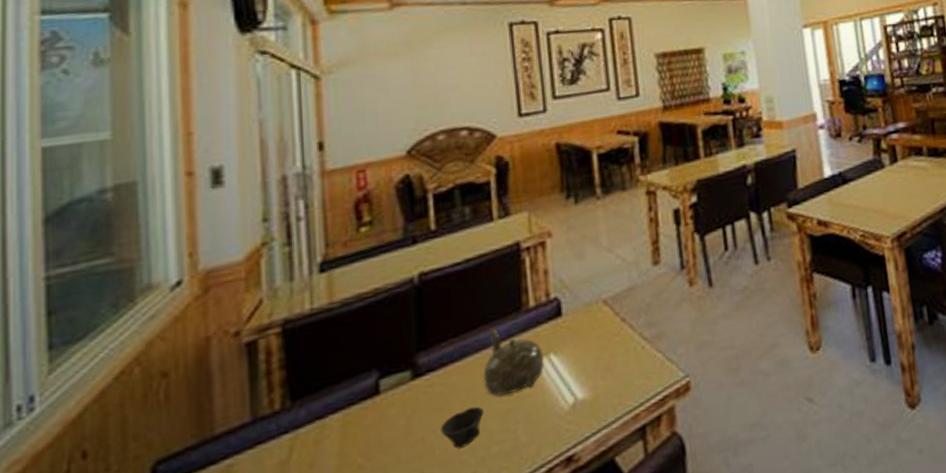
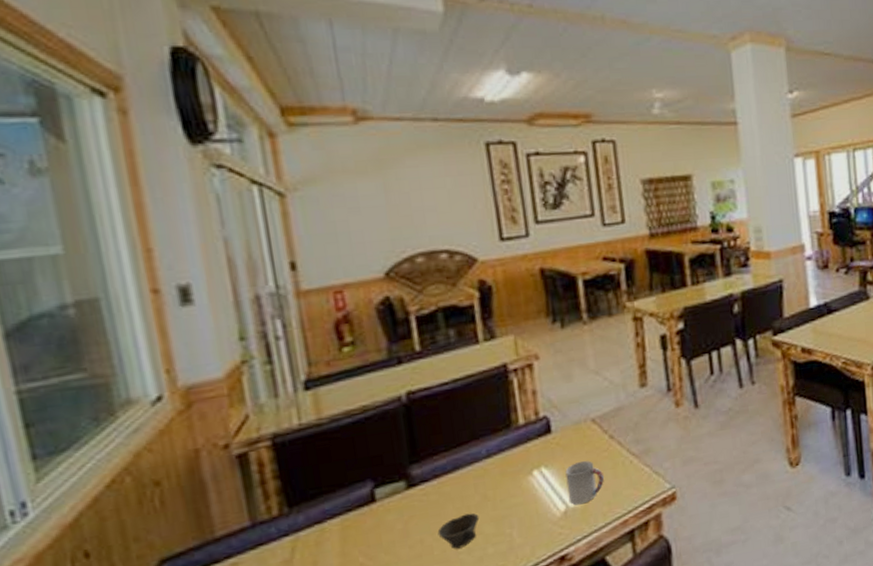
teapot: present [483,328,544,396] -> none [476,443,536,504]
cup: none [575,346,616,397] -> present [565,460,605,505]

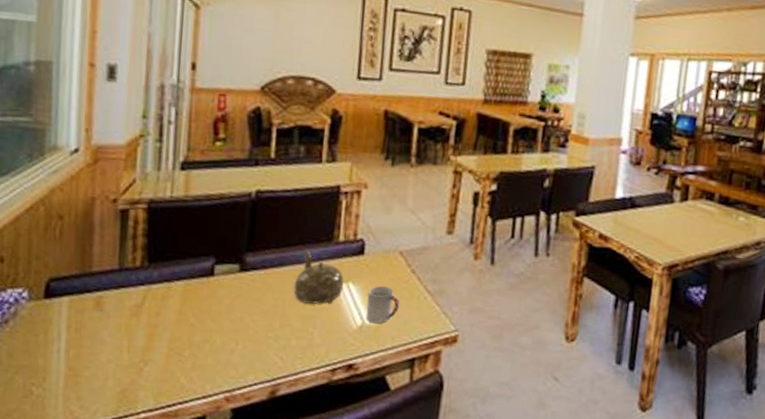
cup: present [437,513,480,549] -> none [255,305,291,334]
teapot: none [476,443,536,504] -> present [294,249,344,305]

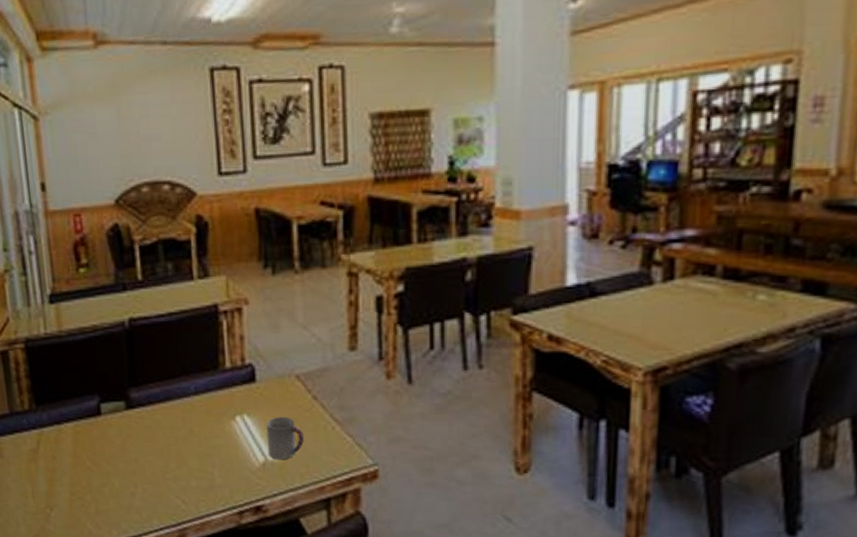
teapot: present [294,249,344,305] -> none [184,380,238,441]

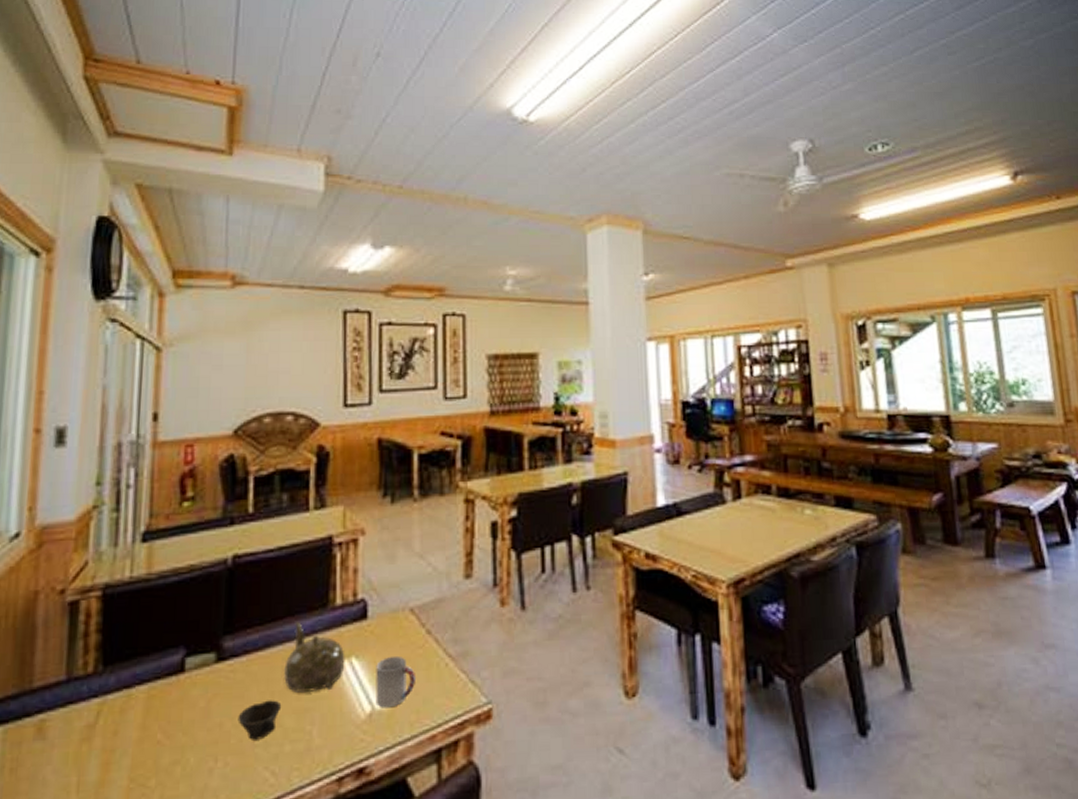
cup: none [149,444,186,475] -> present [237,700,282,740]
teapot: none [184,380,238,441] -> present [284,622,345,693]

